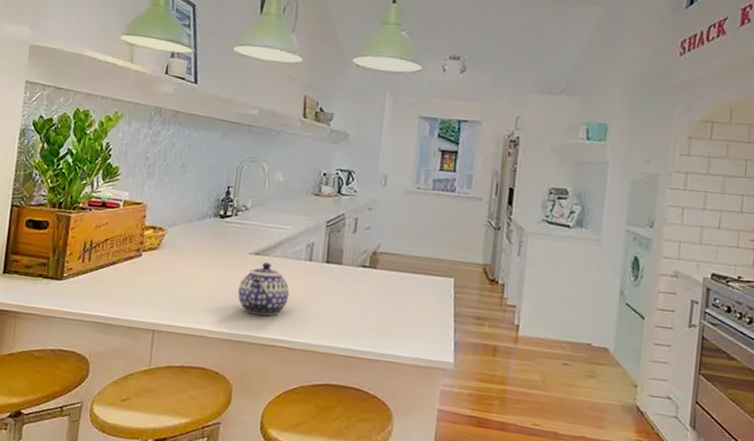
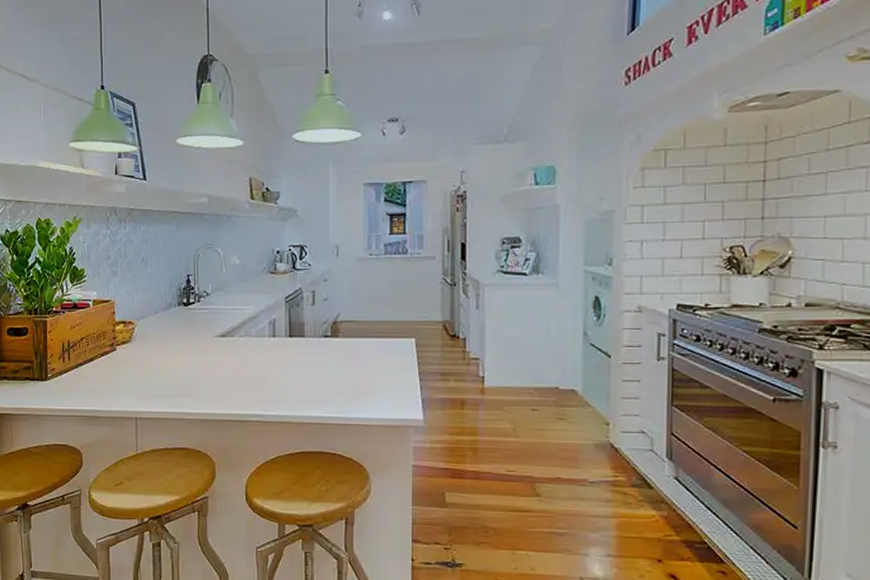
teapot: present [237,262,290,316] -> none [209,343,258,394]

